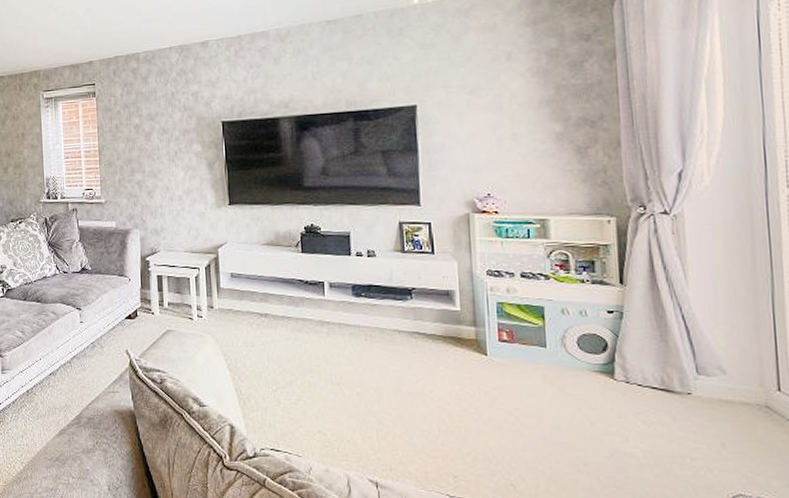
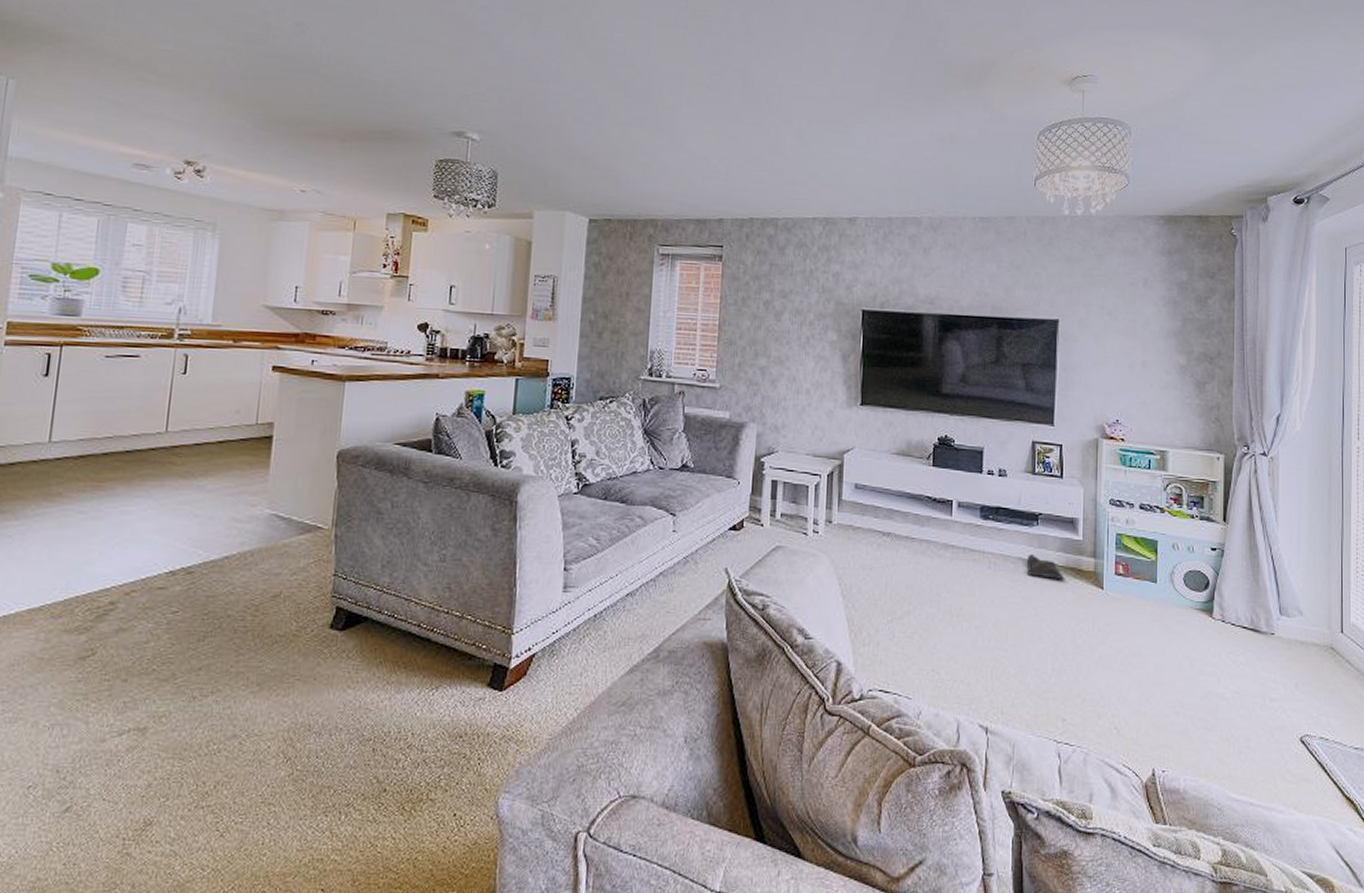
bag: none [404,326,445,348] -> present [1027,554,1065,579]

